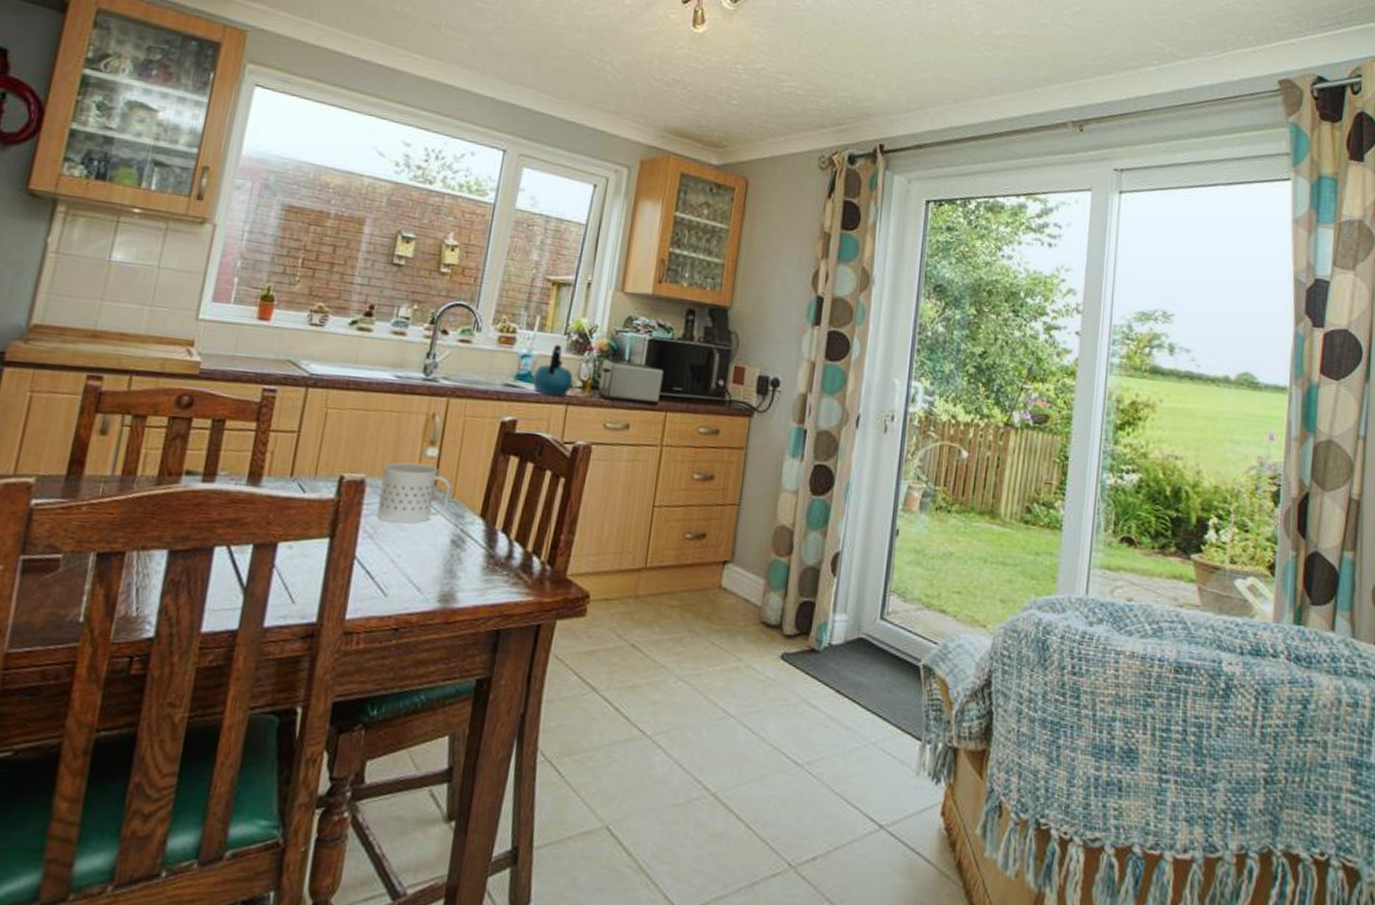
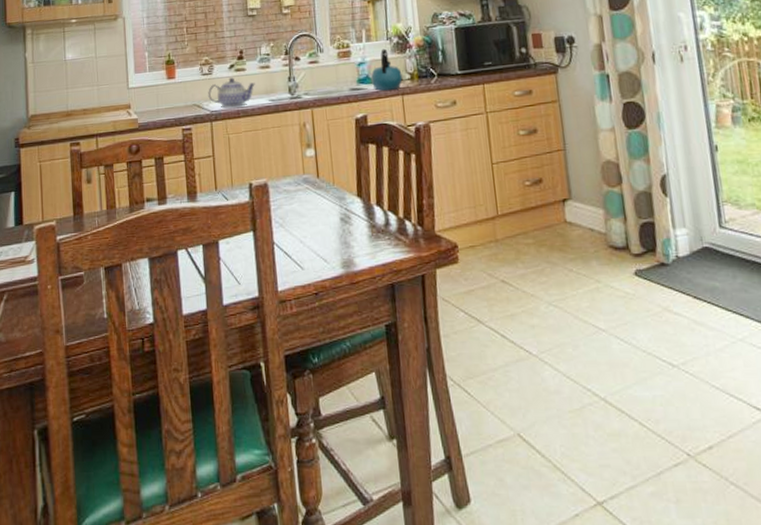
teapot: none [311,336,381,377] -> present [208,77,255,110]
mug: present [376,462,453,525] -> none [278,163,333,213]
toaster: present [597,359,664,407] -> none [422,48,476,86]

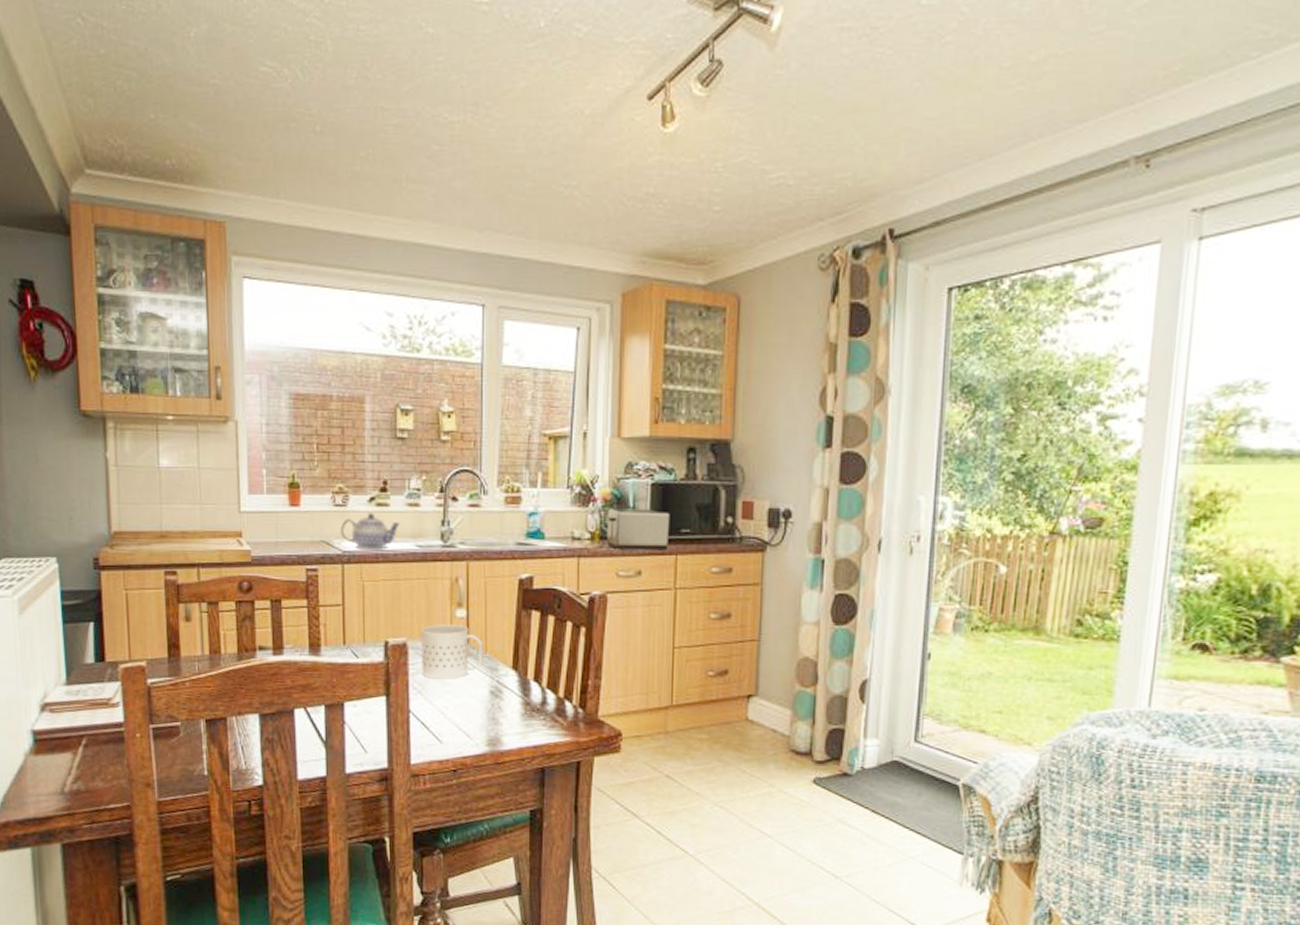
mug: none [278,163,333,213] -> present [421,624,484,680]
kettle: present [370,48,403,92] -> none [542,498,581,551]
toaster: none [422,48,476,86] -> present [606,508,670,551]

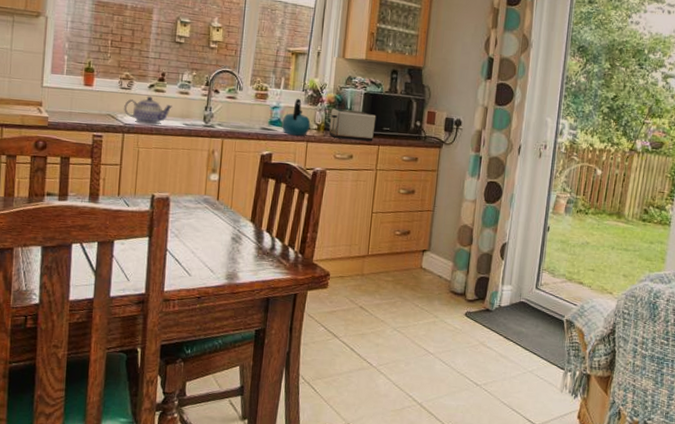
mug: present [421,624,484,680] -> none [179,184,230,228]
kettle: none [542,498,581,551] -> present [281,98,311,137]

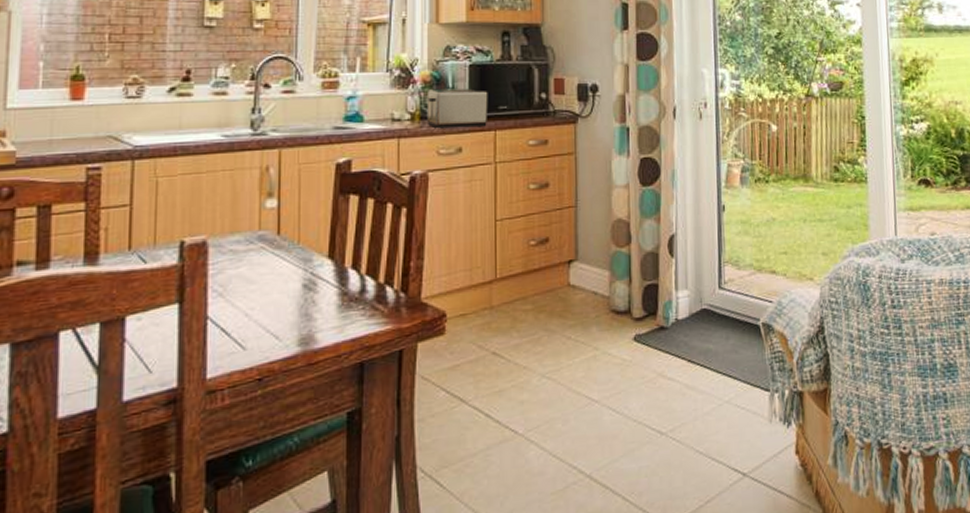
teapot: present [124,96,172,125] -> none [132,103,204,145]
kettle: present [281,98,311,137] -> none [361,82,401,133]

